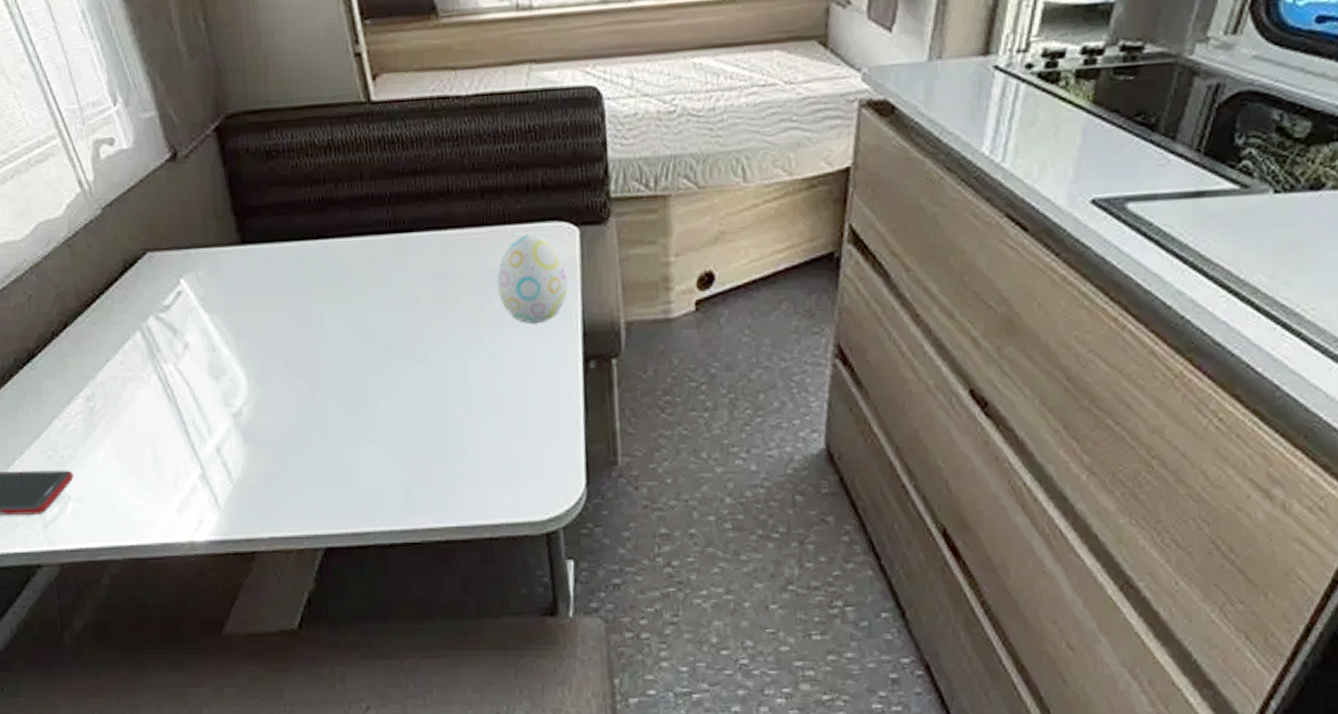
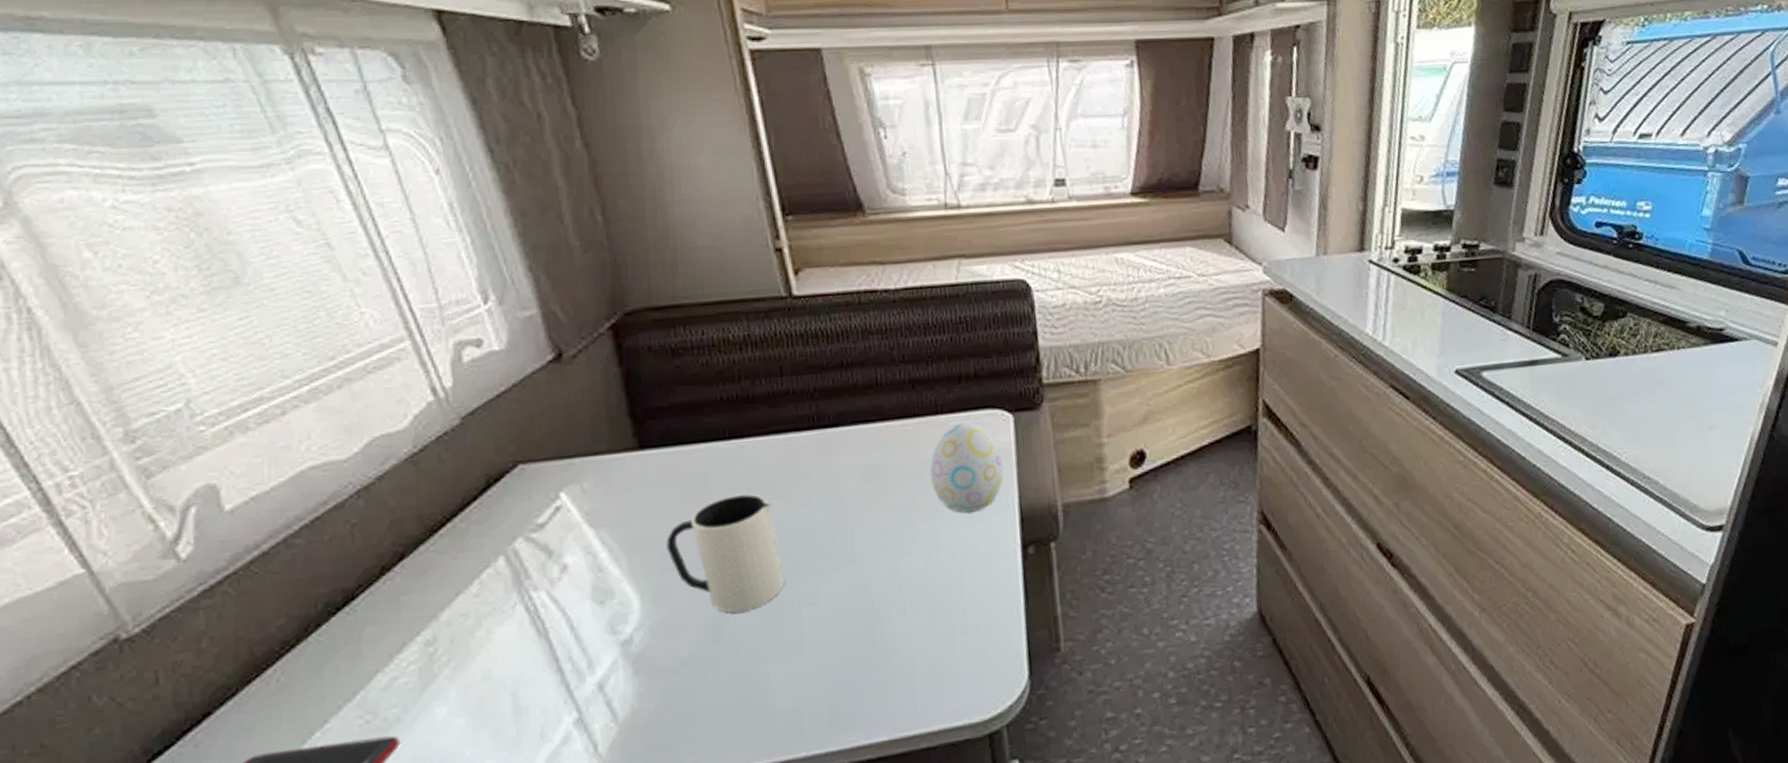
mug: none [266,290,366,398] -> present [666,493,785,613]

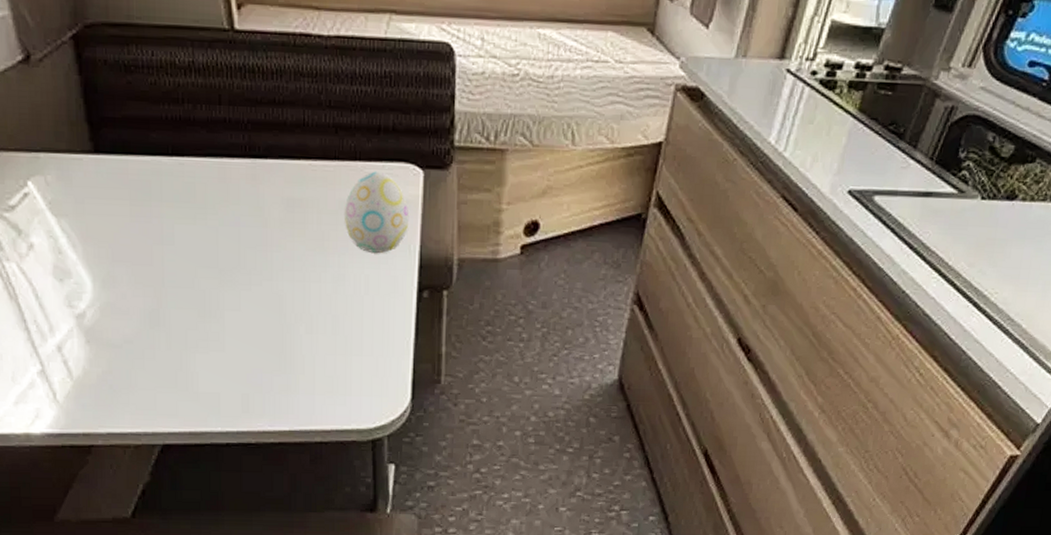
mug: present [666,493,785,613] -> none [115,205,212,307]

